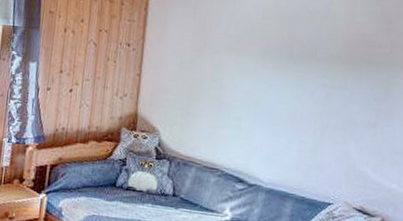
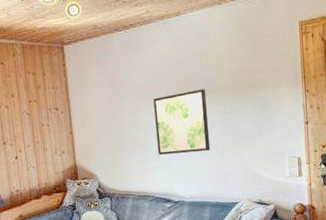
wall art: none [239,53,312,131] -> present [153,89,211,155]

